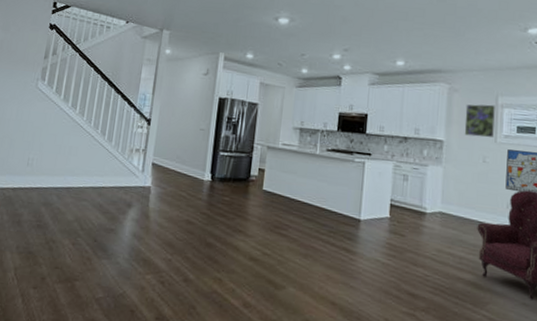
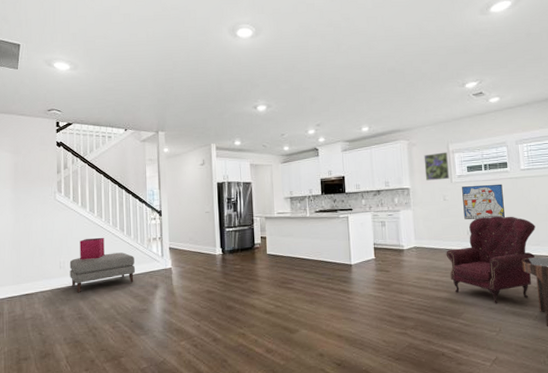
ottoman: none [36,157,111,197] -> present [69,252,136,293]
storage bin: none [51,137,82,162] -> present [79,237,105,260]

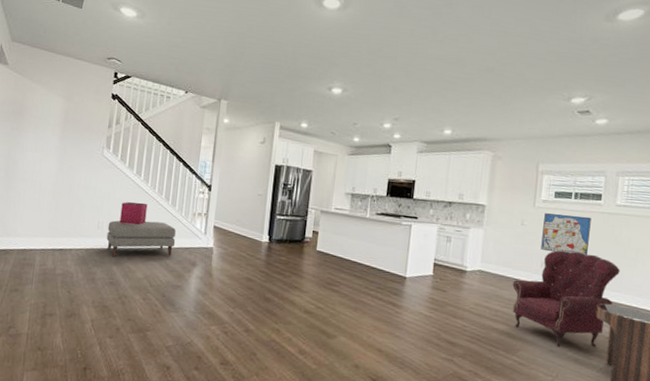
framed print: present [423,152,450,181] -> none [505,171,537,203]

